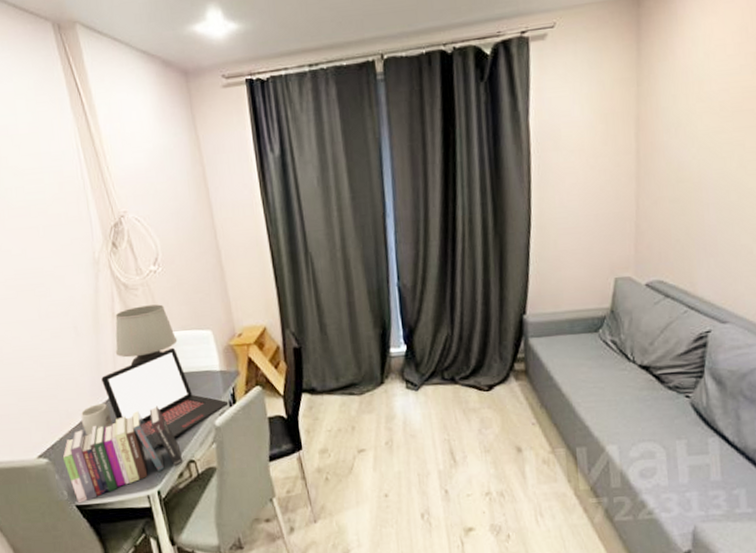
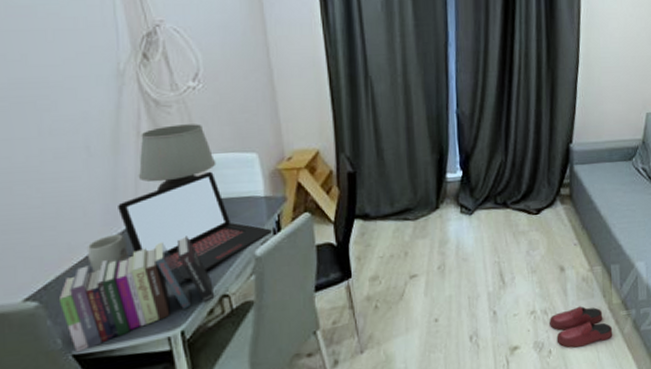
slippers: none [507,490,581,534] -> present [549,306,613,348]

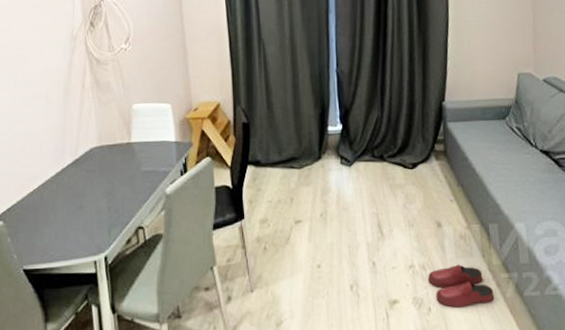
books: present [58,235,215,353] -> none [17,172,132,268]
mug: present [86,234,129,272] -> none [40,169,70,199]
laptop: present [118,171,273,282] -> none [65,118,180,212]
table lamp: present [138,124,216,191] -> none [81,78,139,133]

